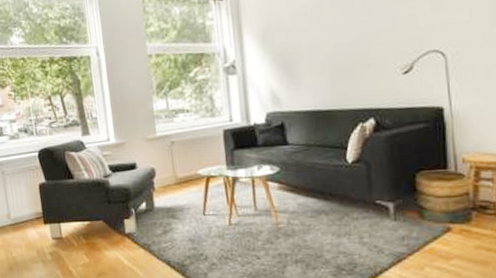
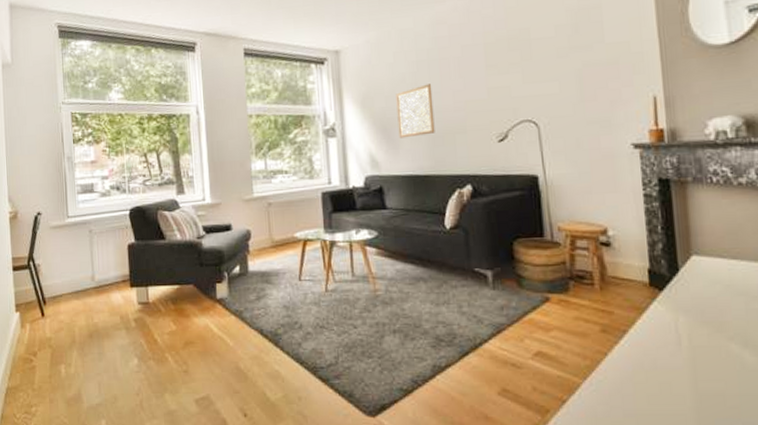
wall art: none [297,16,338,74] -> present [396,84,435,138]

